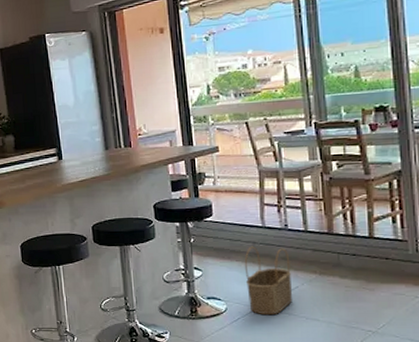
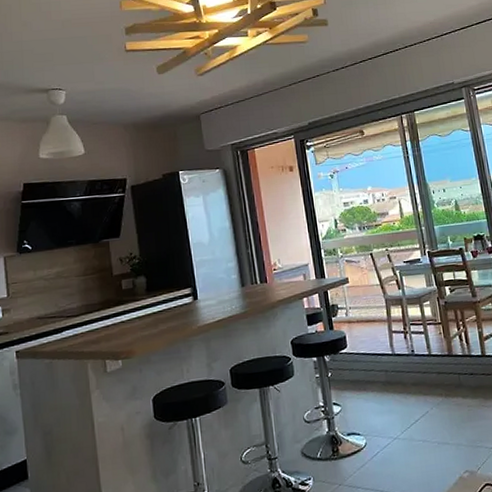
wicker basket: present [244,246,292,316] -> none [379,374,424,446]

